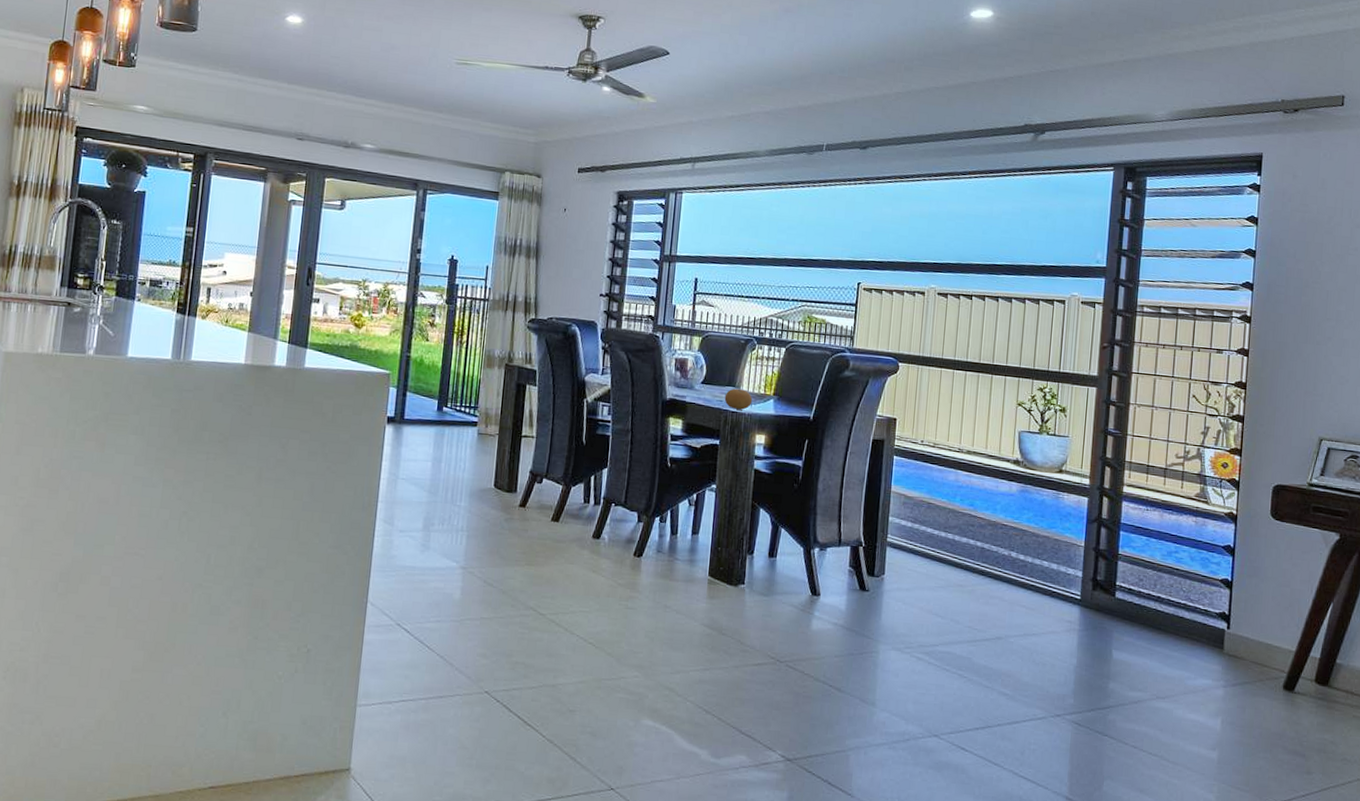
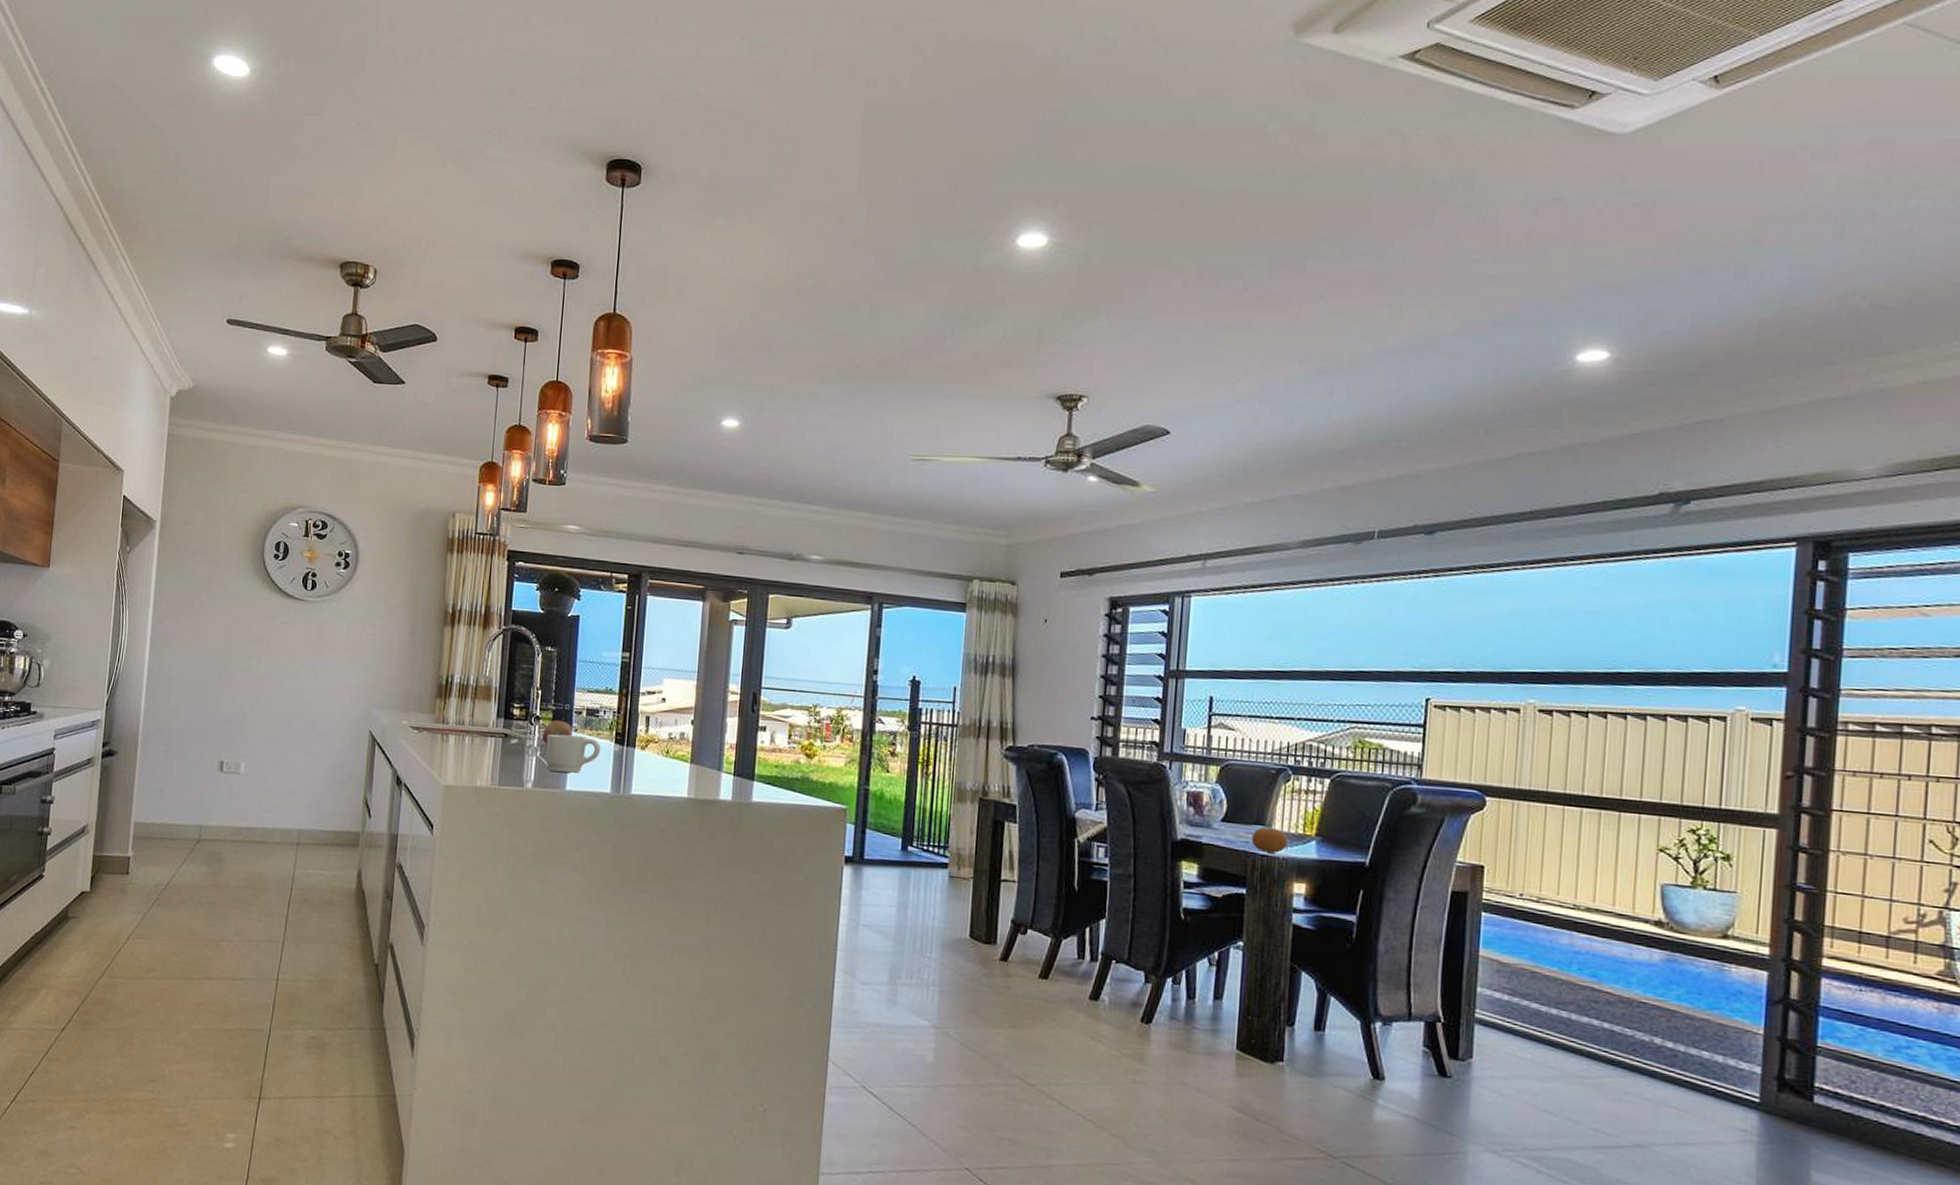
fruit: none [105,289,136,314] -> present [541,719,573,745]
mug: none [108,303,163,341] -> present [546,734,601,773]

